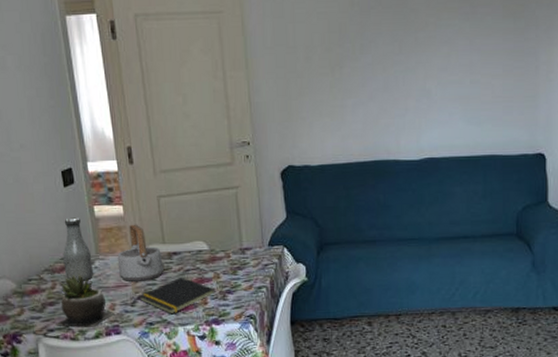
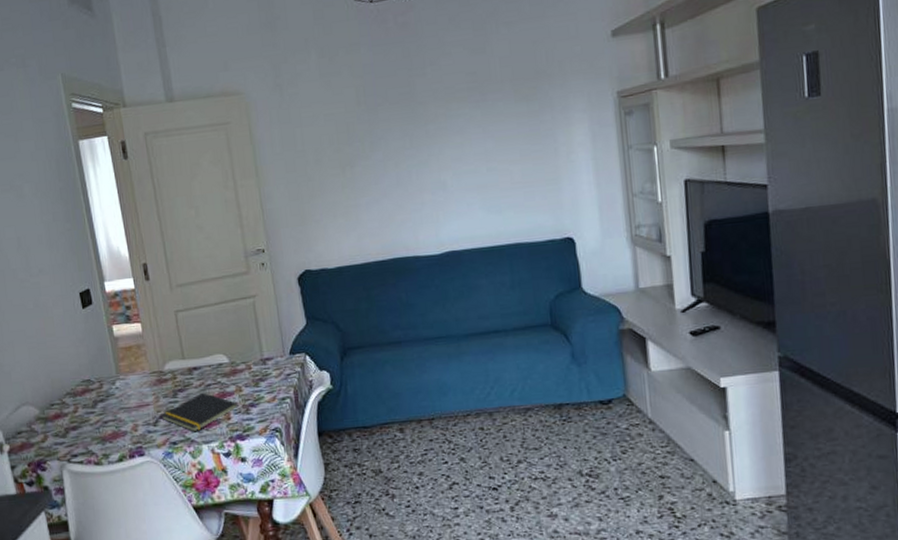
succulent plant: present [55,273,116,327] -> none [78,395,139,451]
bottle: present [63,217,93,282] -> none [83,338,115,404]
teapot: present [117,224,164,281] -> none [137,341,185,401]

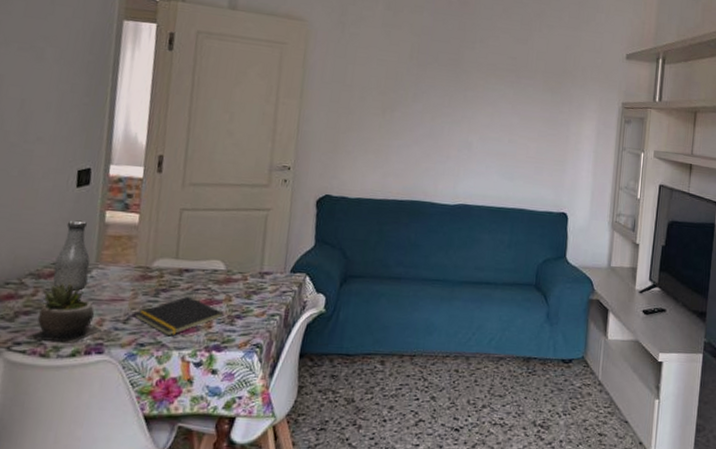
succulent plant: none [78,395,139,451] -> present [24,282,103,344]
bottle: none [83,338,115,404] -> present [52,220,90,291]

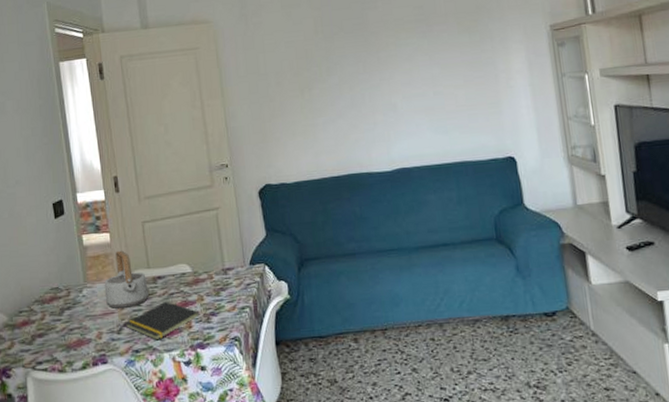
succulent plant: present [24,282,103,344] -> none [43,303,103,359]
bottle: present [52,220,90,291] -> none [52,247,81,312]
teapot: none [117,234,172,297] -> present [104,250,149,309]

